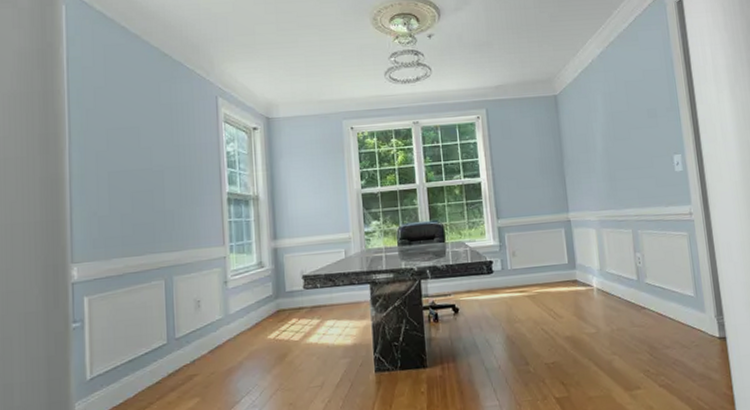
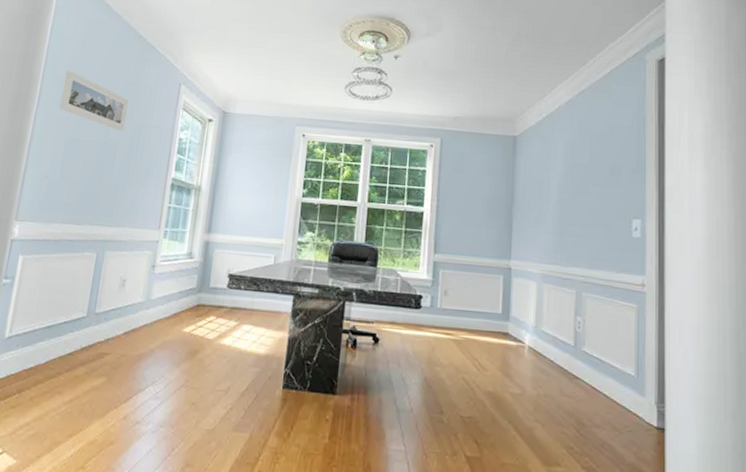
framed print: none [92,101,167,155] -> present [59,70,129,132]

